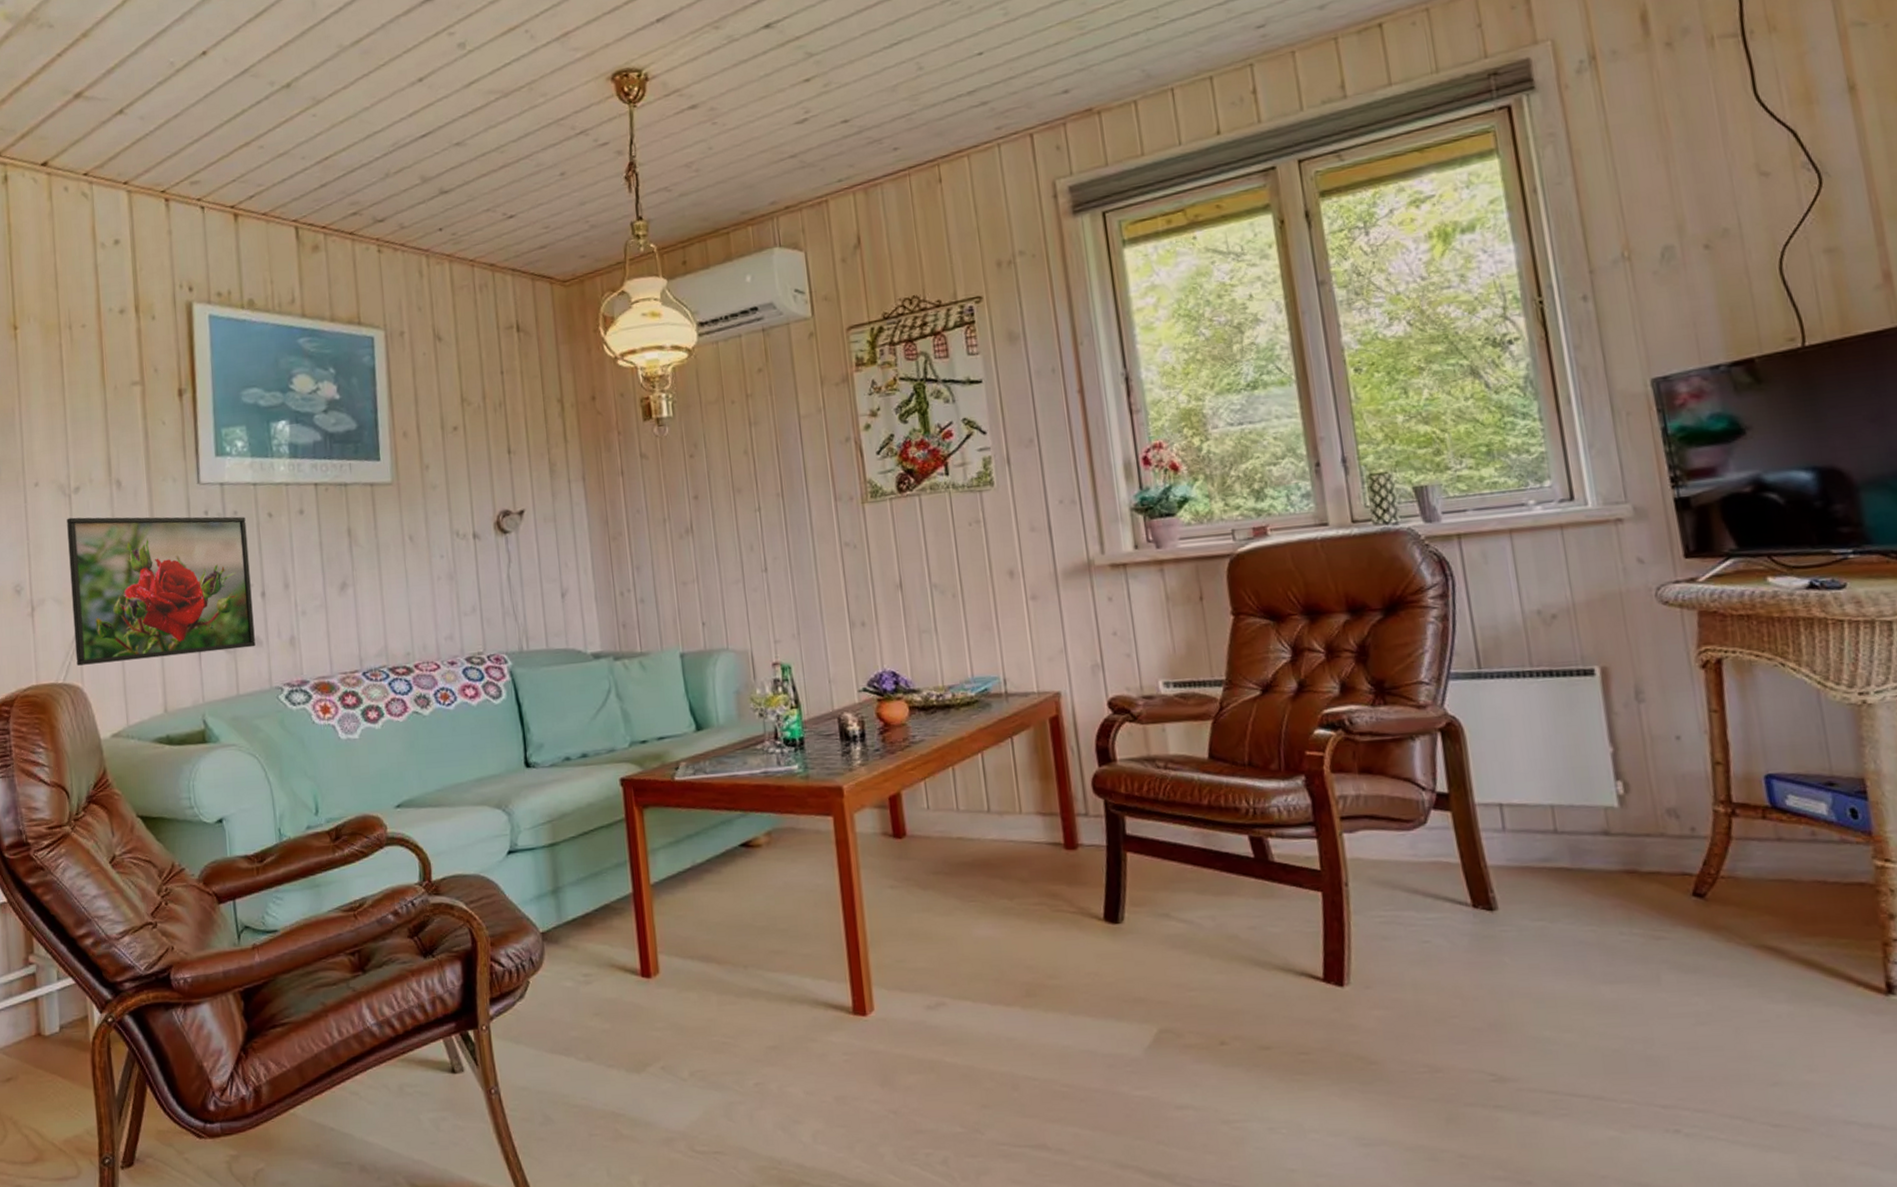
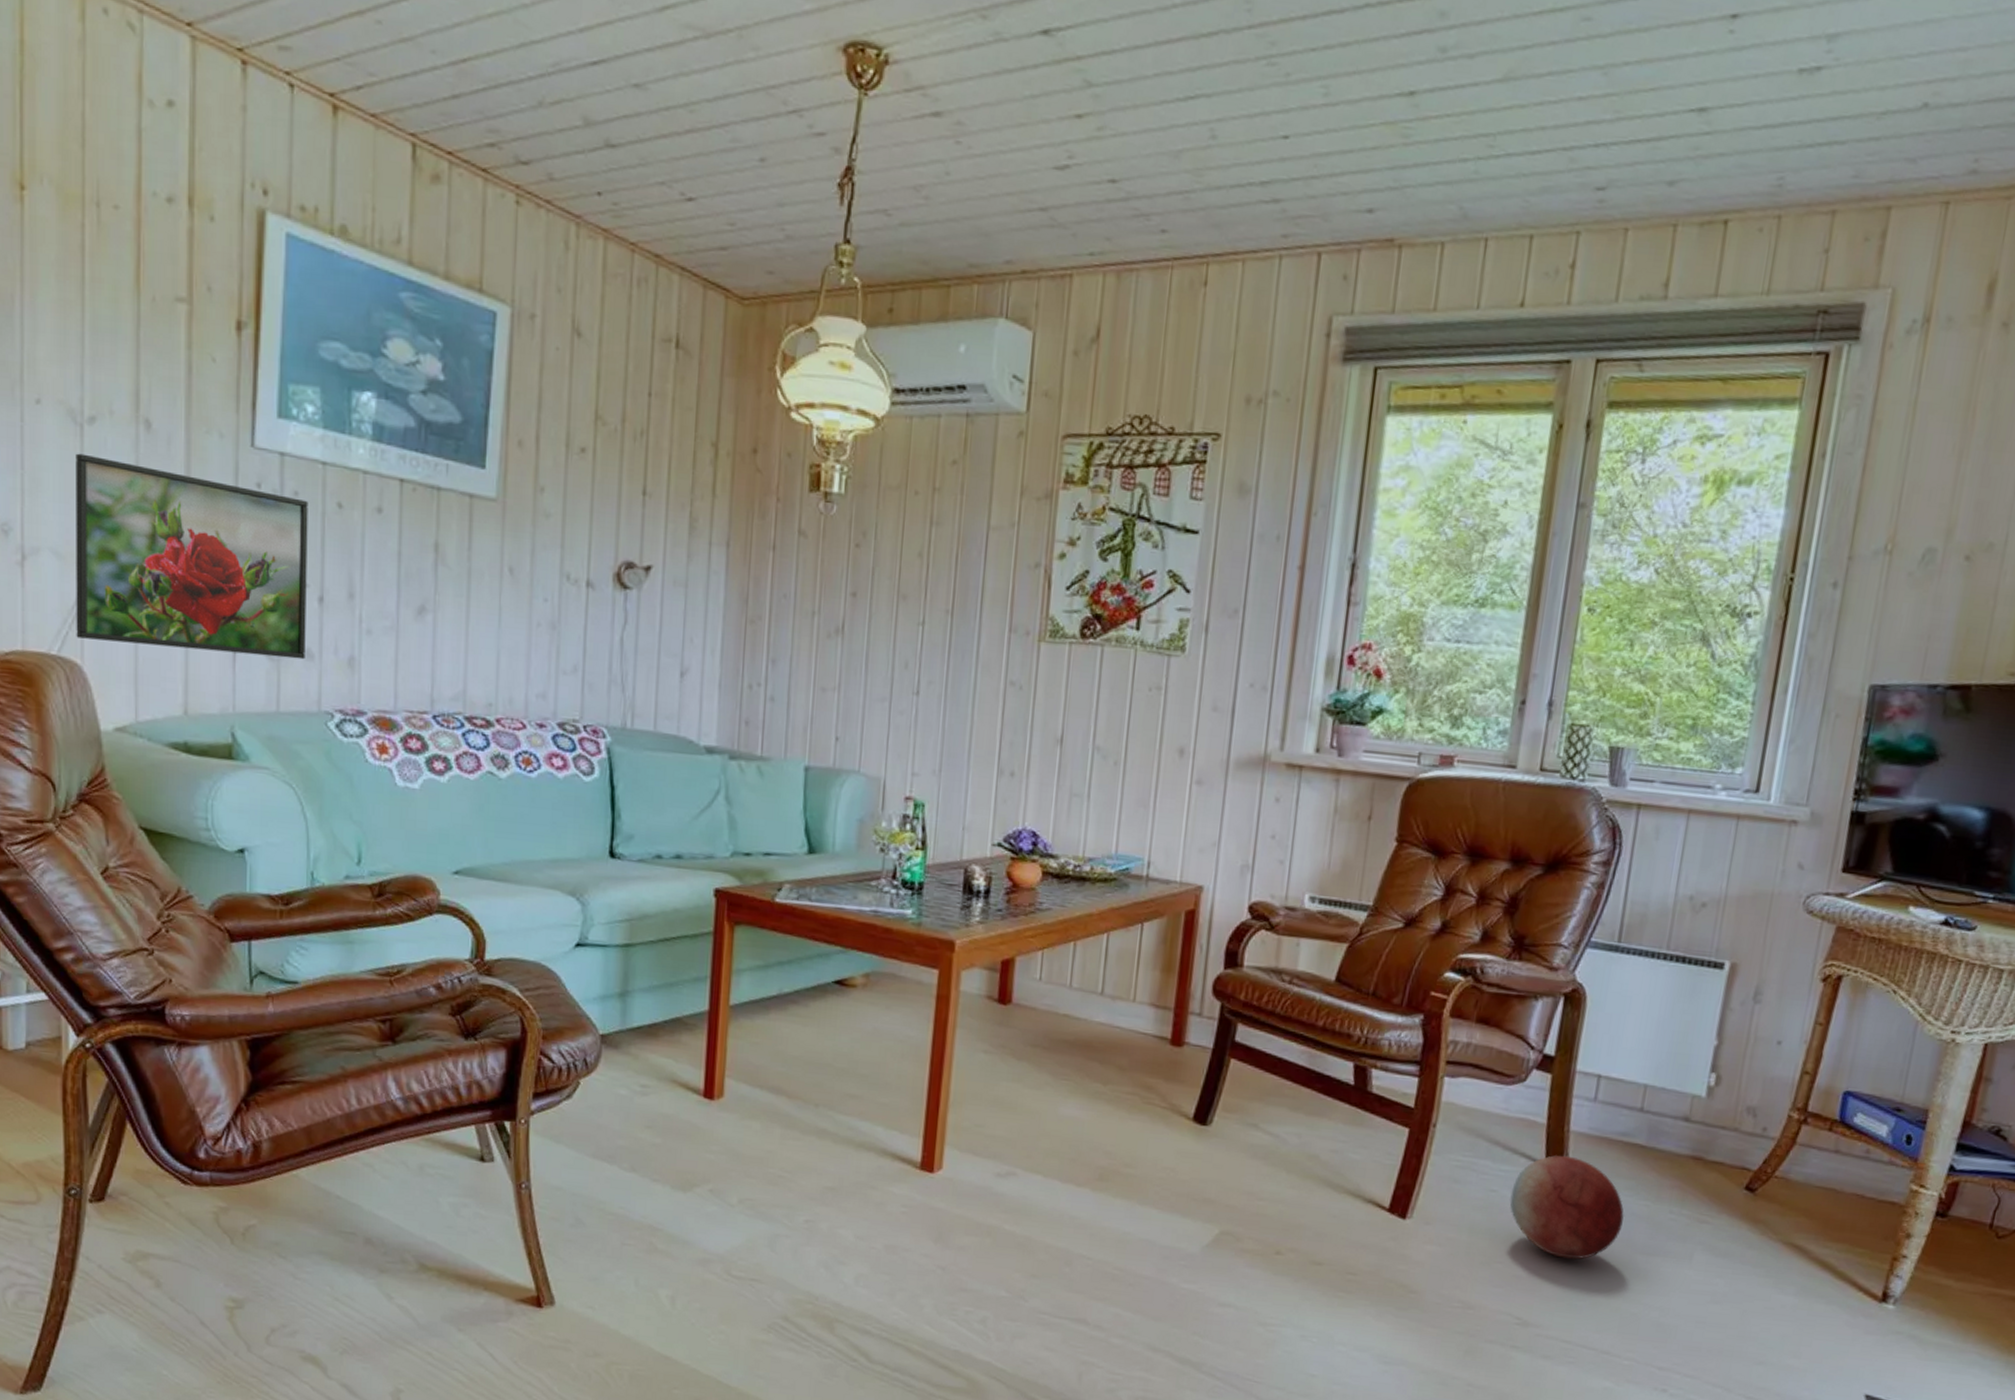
ball: none [1445,892,1574,1002] -> present [1509,1155,1624,1260]

